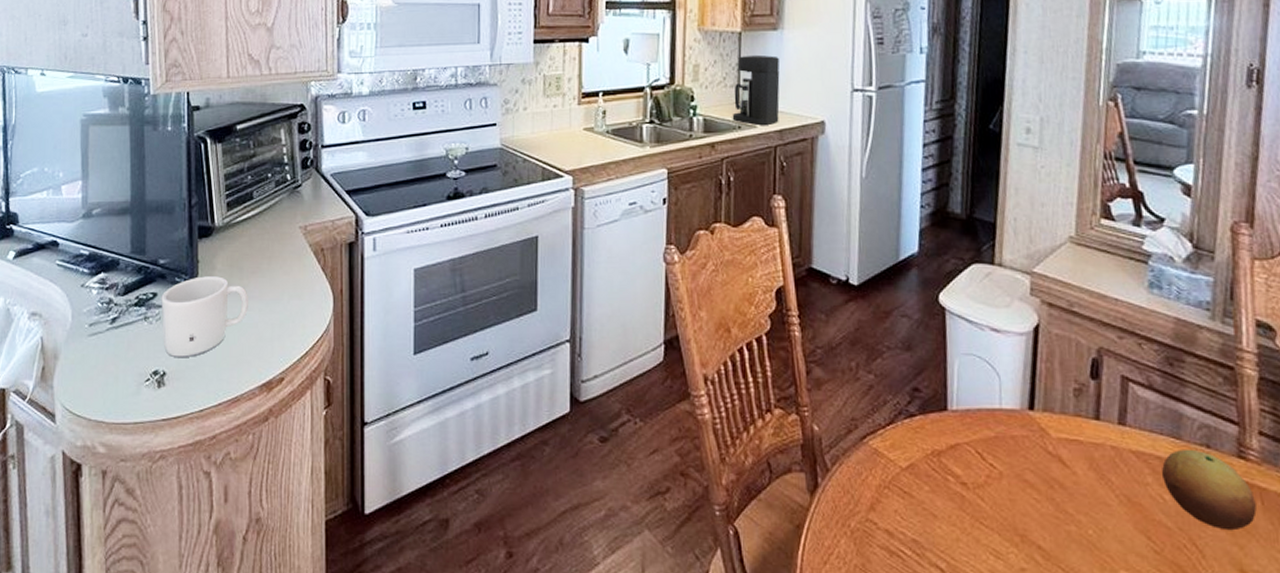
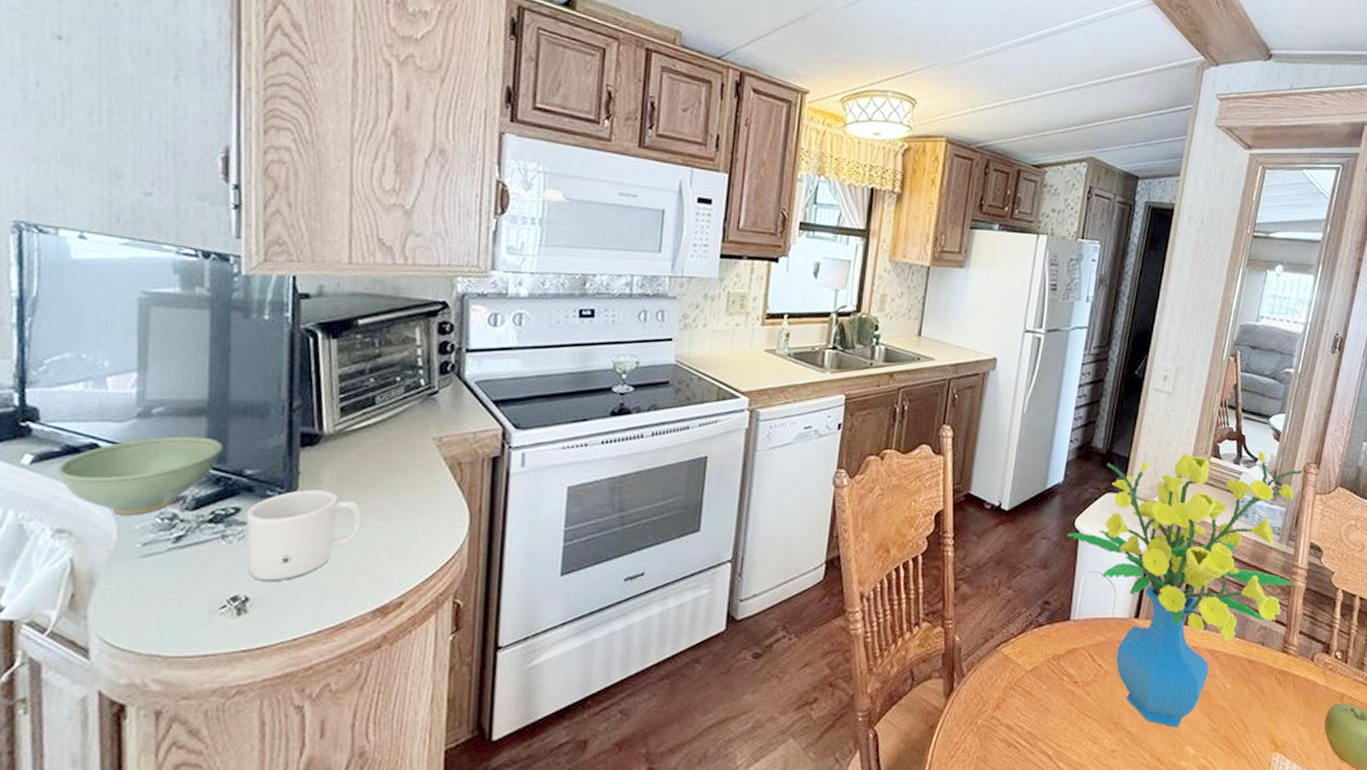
bowl: none [30,232,142,300] -> present [55,436,223,515]
coffee maker: present [732,54,780,126] -> none [912,289,962,359]
bouquet: none [929,209,1241,546] -> present [1066,451,1302,728]
fruit: present [1162,448,1257,531] -> none [1227,646,1290,710]

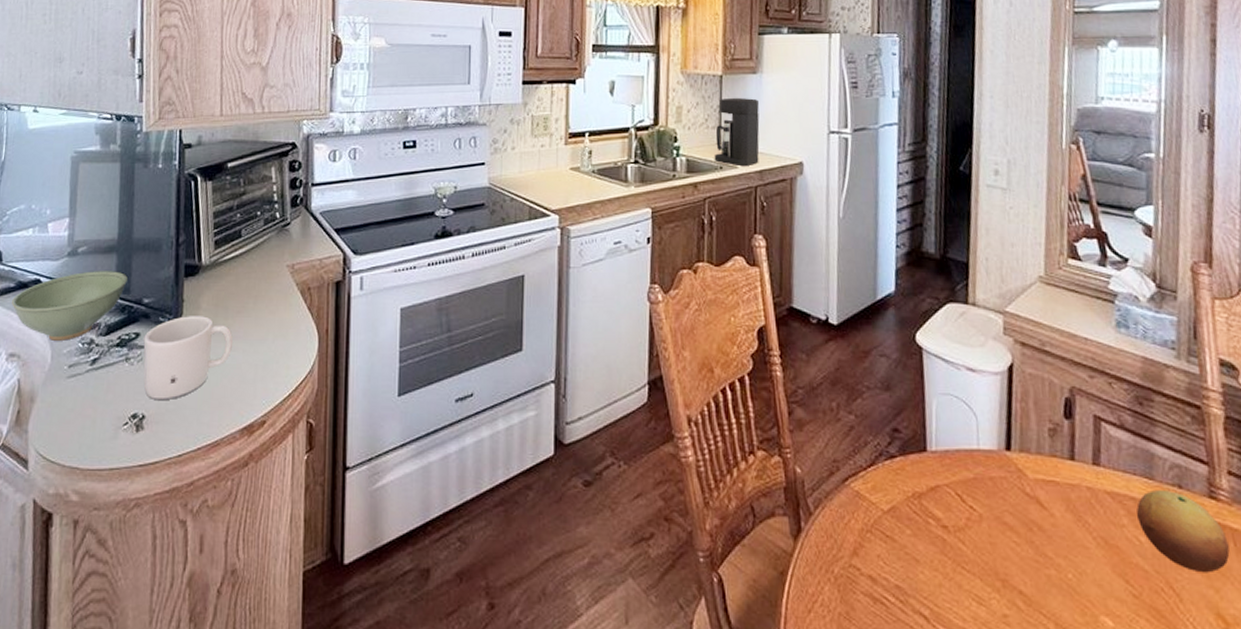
coffee maker: none [912,289,962,359] -> present [714,97,760,167]
bouquet: present [1066,451,1302,728] -> none [907,250,1208,590]
fruit: none [1227,646,1290,710] -> present [1136,489,1230,573]

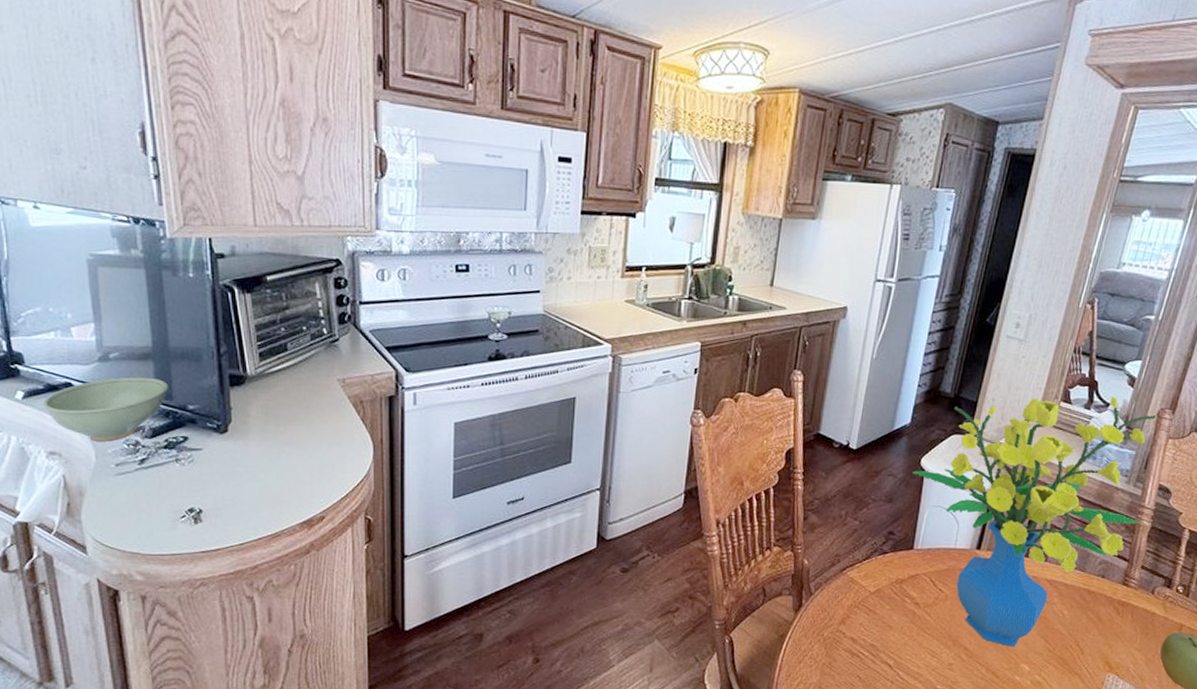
mug: present [143,316,234,401] -> none [192,422,287,498]
coffee maker: present [714,97,760,167] -> none [765,241,814,308]
bouquet: none [907,250,1208,590] -> present [912,396,1156,647]
fruit: present [1136,489,1230,573] -> none [1065,578,1128,635]

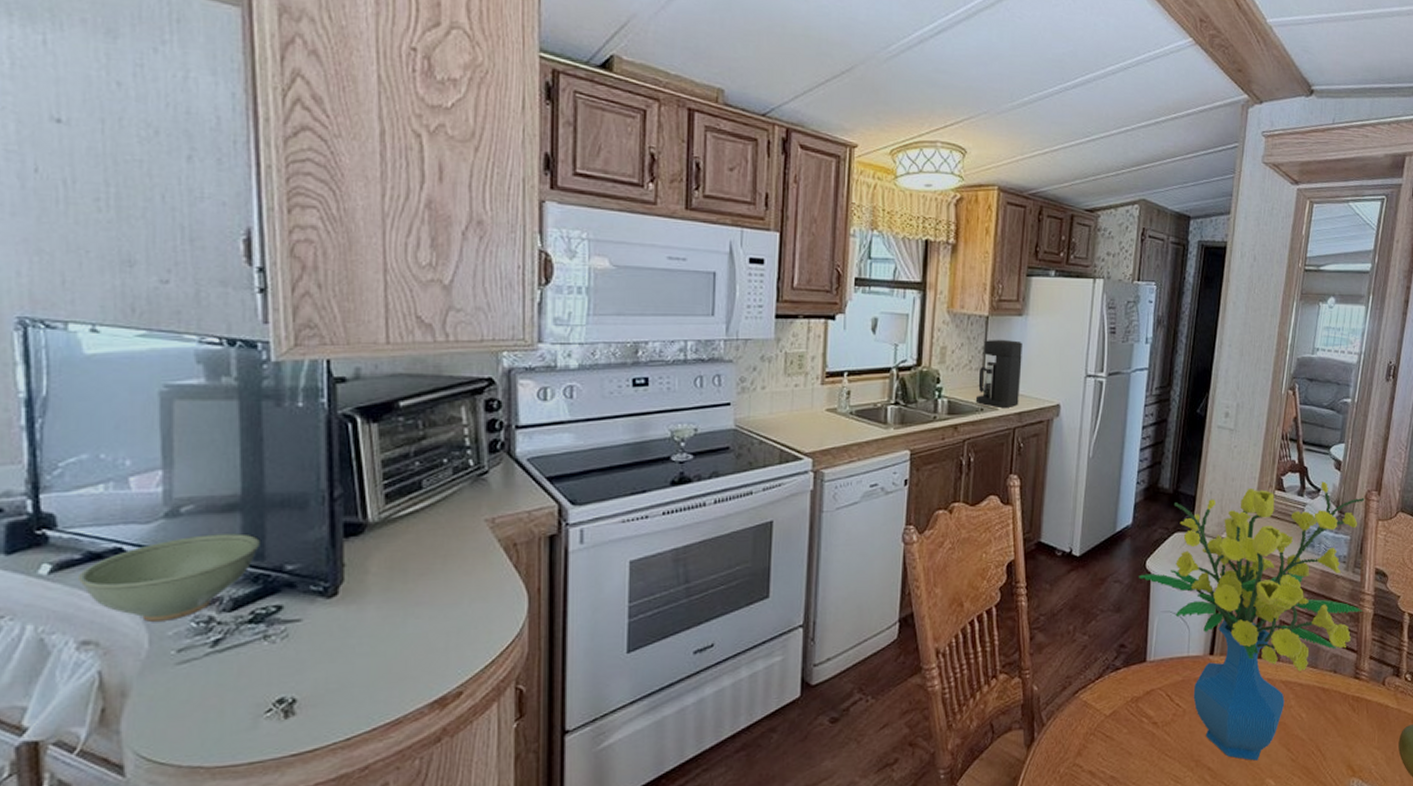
coffee maker: none [765,241,814,308] -> present [975,339,1022,409]

